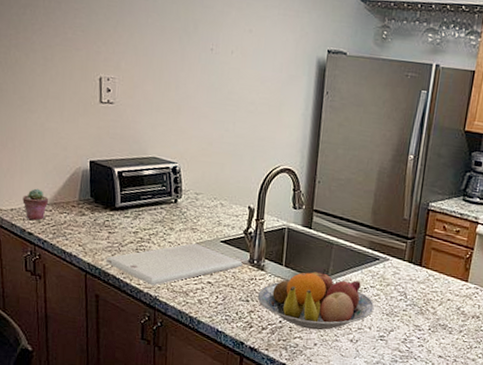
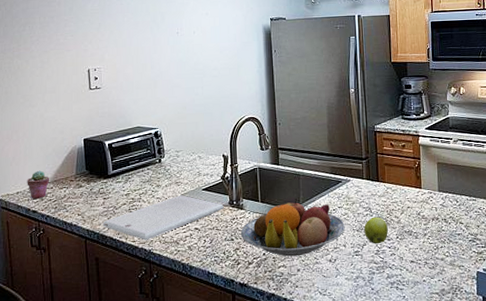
apple: none [394,303,422,333] -> present [364,216,388,244]

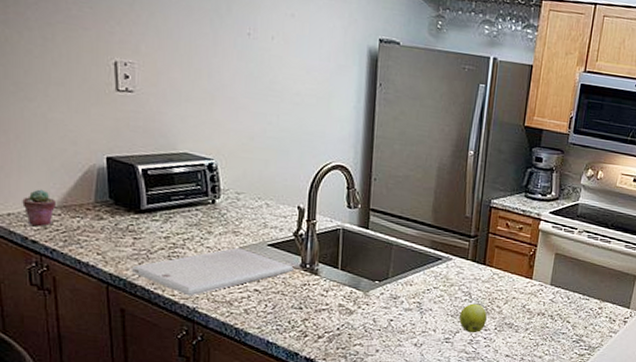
fruit bowl: present [240,199,345,257] -> none [311,271,439,336]

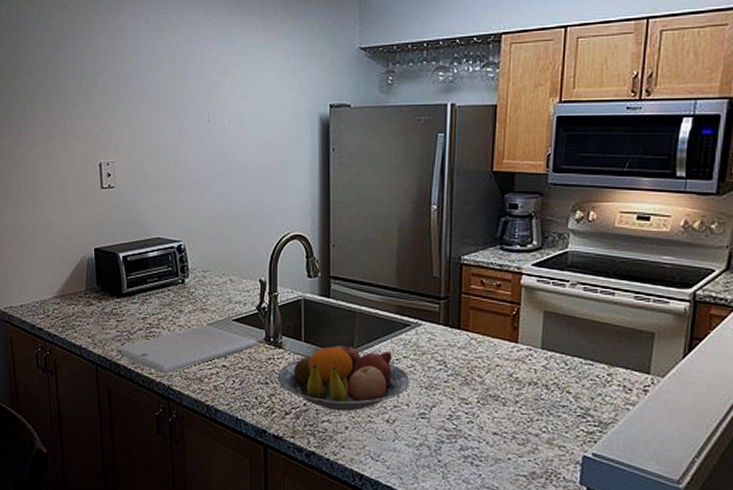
potted succulent: present [22,189,57,226] -> none [31,282,57,315]
fruit bowl: none [311,271,439,336] -> present [277,341,410,412]
apple: present [459,303,487,333] -> none [435,373,467,408]

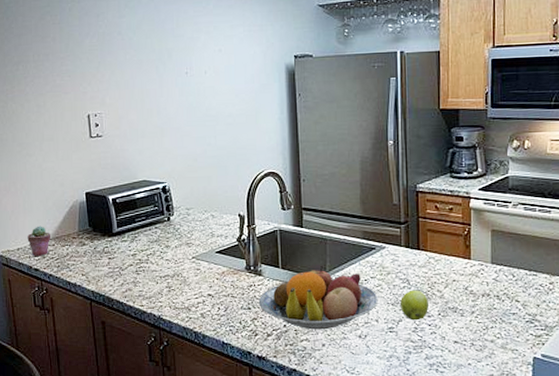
potted succulent: none [31,282,57,315] -> present [27,226,51,256]
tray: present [115,325,258,374] -> none [108,258,240,305]
apple: none [435,373,467,408] -> present [400,290,429,321]

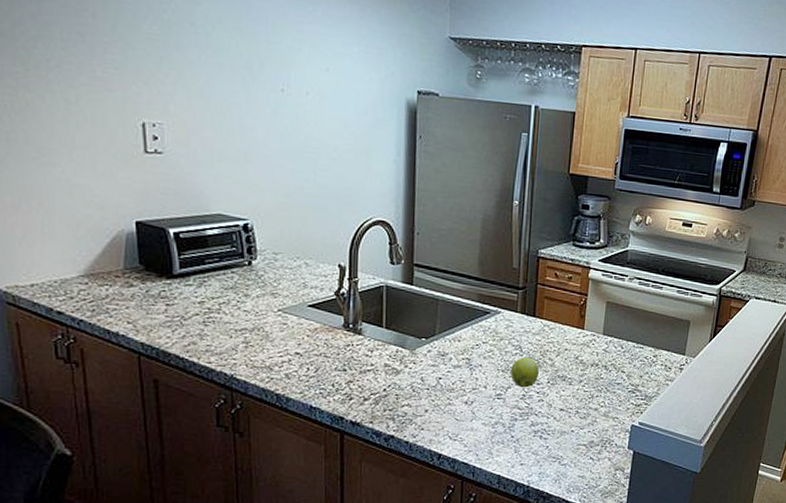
potted succulent: present [27,226,51,256] -> none [46,257,84,296]
fruit bowl: present [258,266,378,330] -> none [356,328,489,395]

